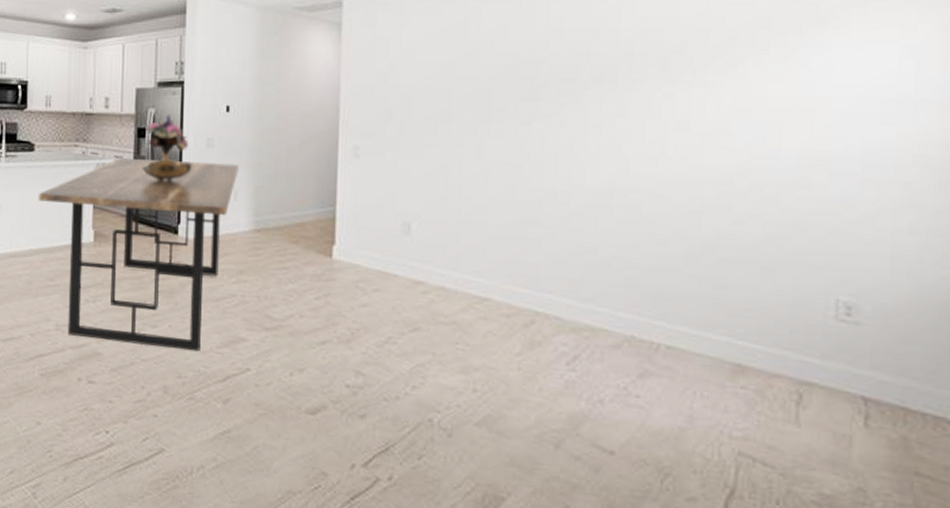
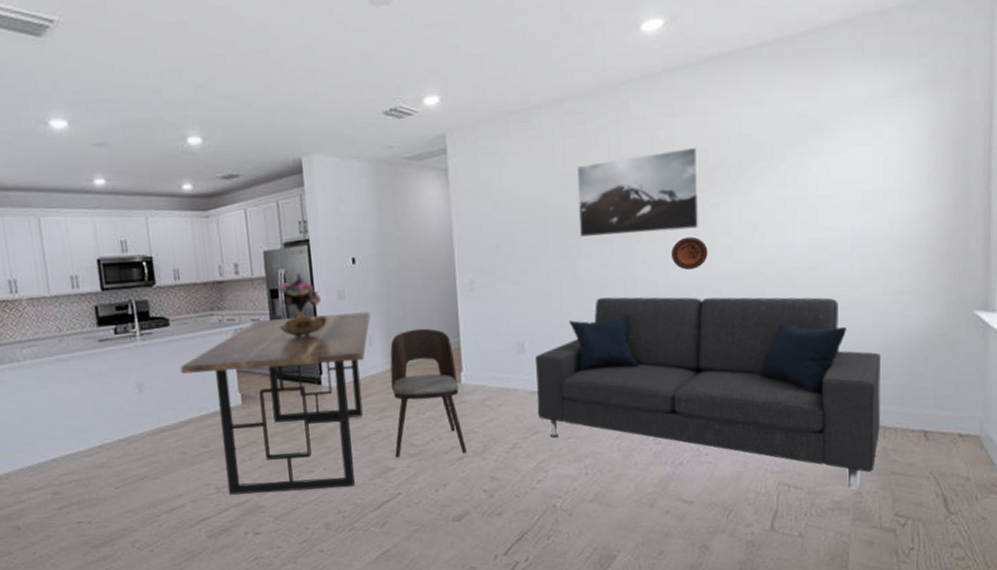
dining chair: none [248,190,331,338] -> present [390,328,467,458]
sofa: none [420,186,903,486] -> present [534,297,881,490]
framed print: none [490,25,650,119] -> present [577,147,700,237]
decorative plate: none [606,128,656,167] -> present [671,236,708,270]

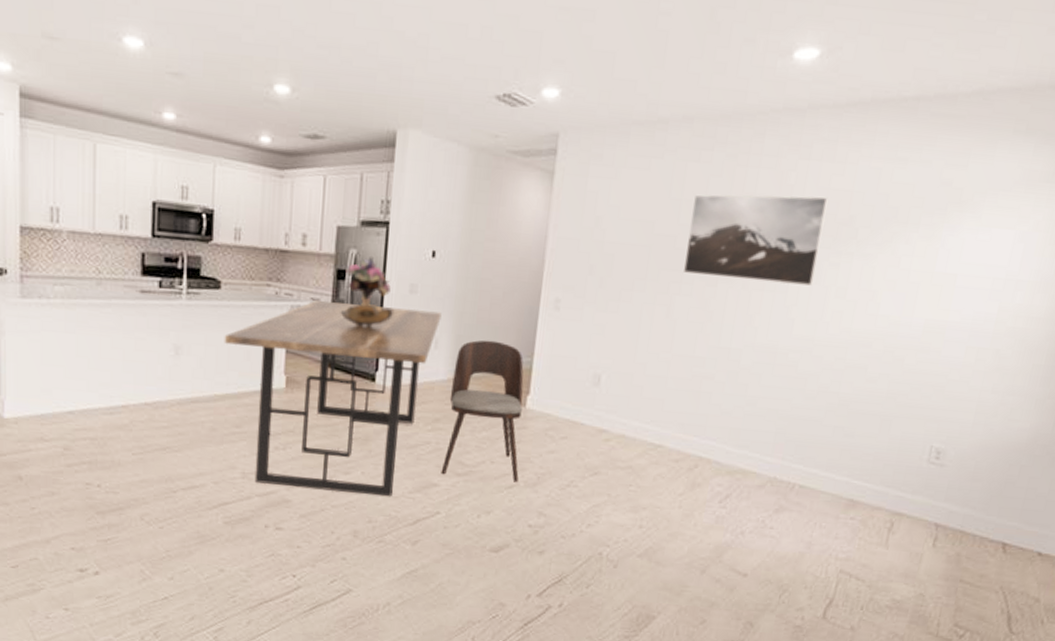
sofa: present [534,297,881,490] -> none [601,342,975,592]
decorative plate: present [671,236,708,270] -> none [776,293,817,329]

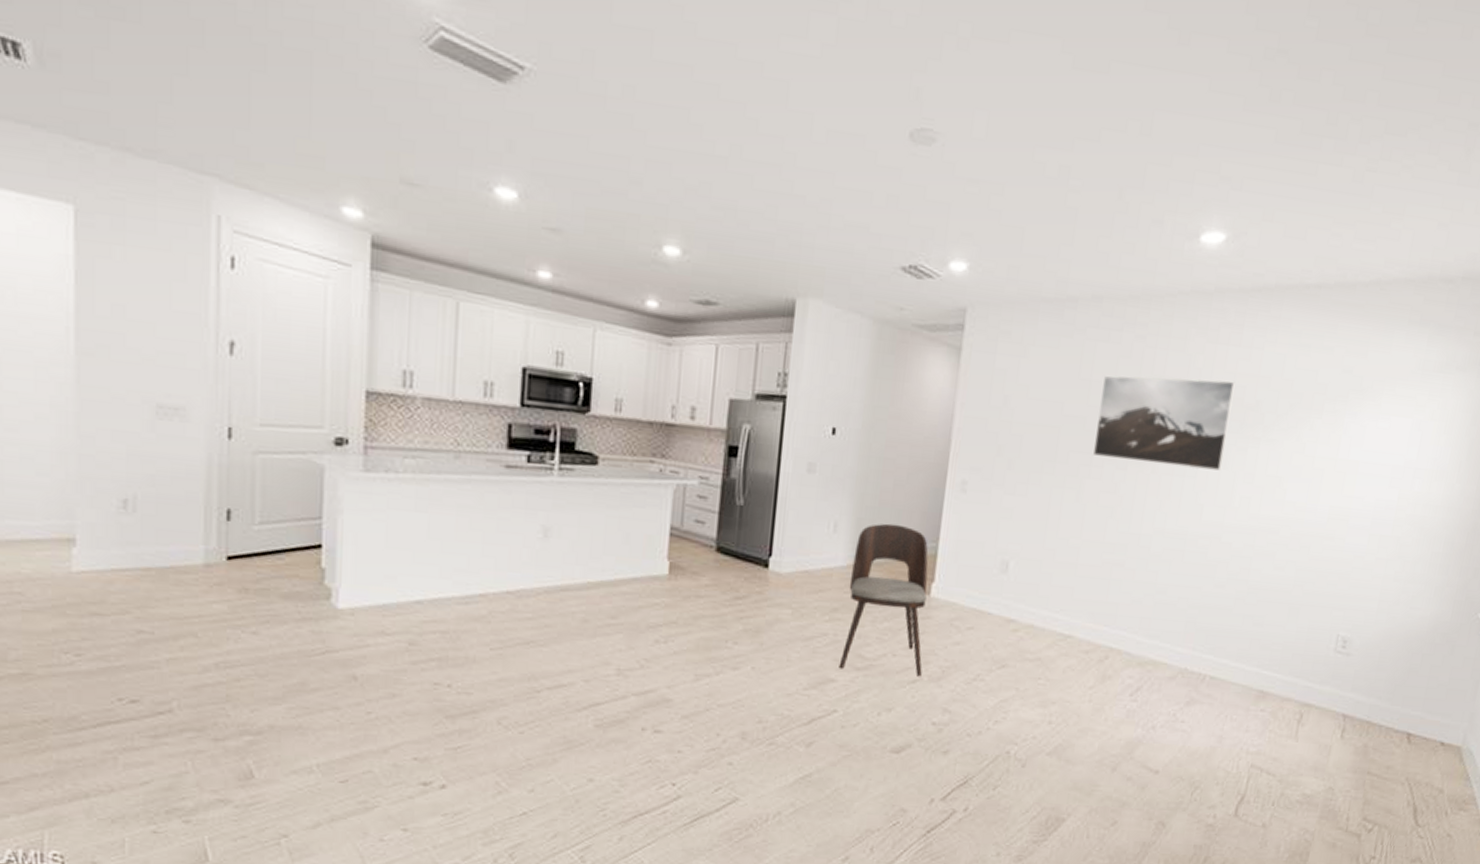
dining table: present [224,300,442,497] -> none [600,478,842,694]
bouquet: present [340,257,394,327] -> none [731,433,791,508]

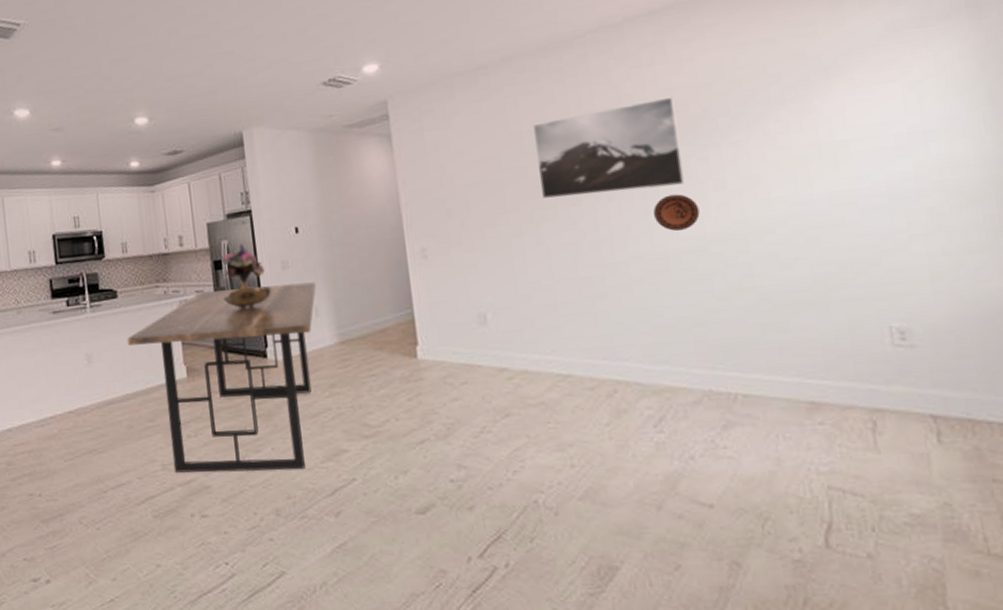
dining table: none [600,478,842,694] -> present [127,282,316,474]
bouquet: none [731,433,791,508] -> present [221,244,272,309]
dining chair: present [838,523,929,677] -> none [338,299,428,440]
decorative plate: none [1186,478,1226,515] -> present [653,194,700,231]

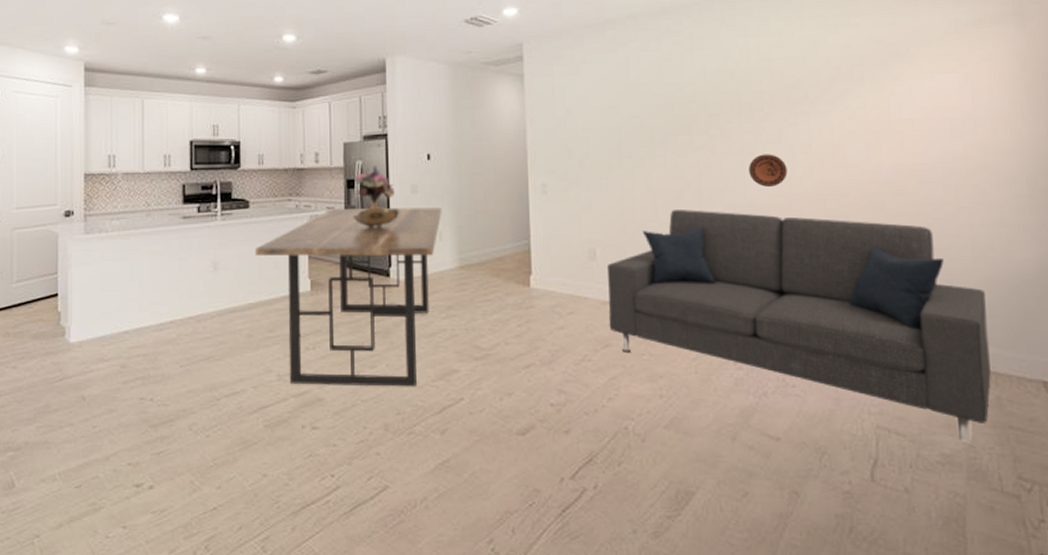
sofa: none [499,259,967,501] -> present [606,210,991,443]
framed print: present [533,96,686,198] -> none [651,66,778,148]

